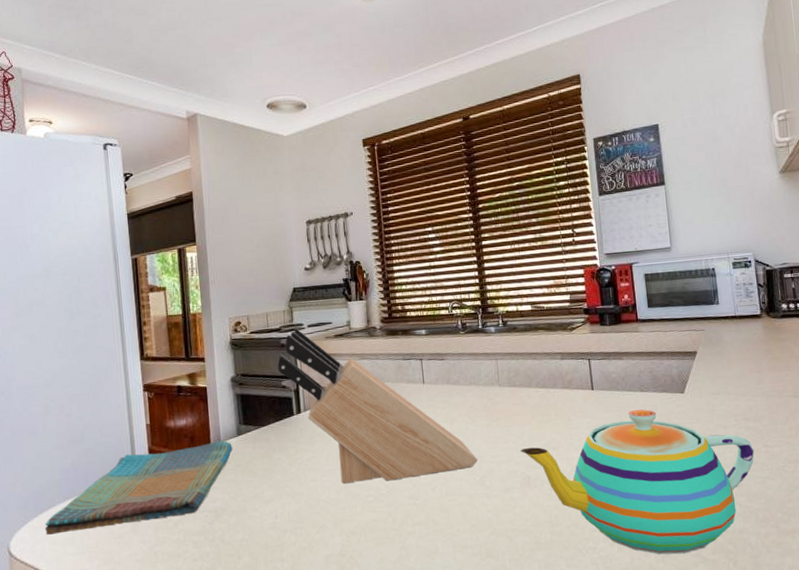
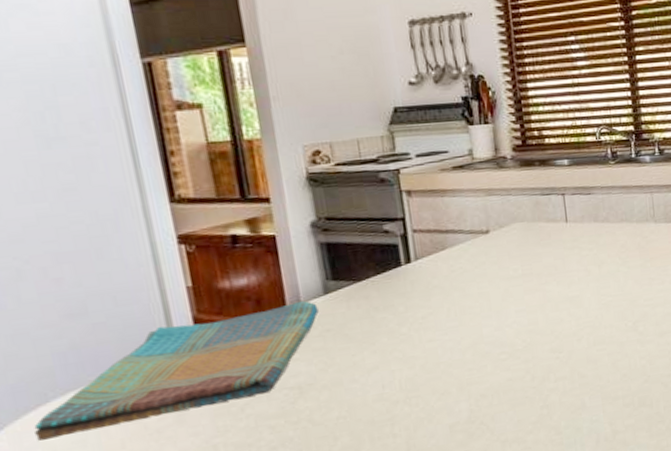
knife block: present [277,328,477,484] -> none [376,159,630,343]

